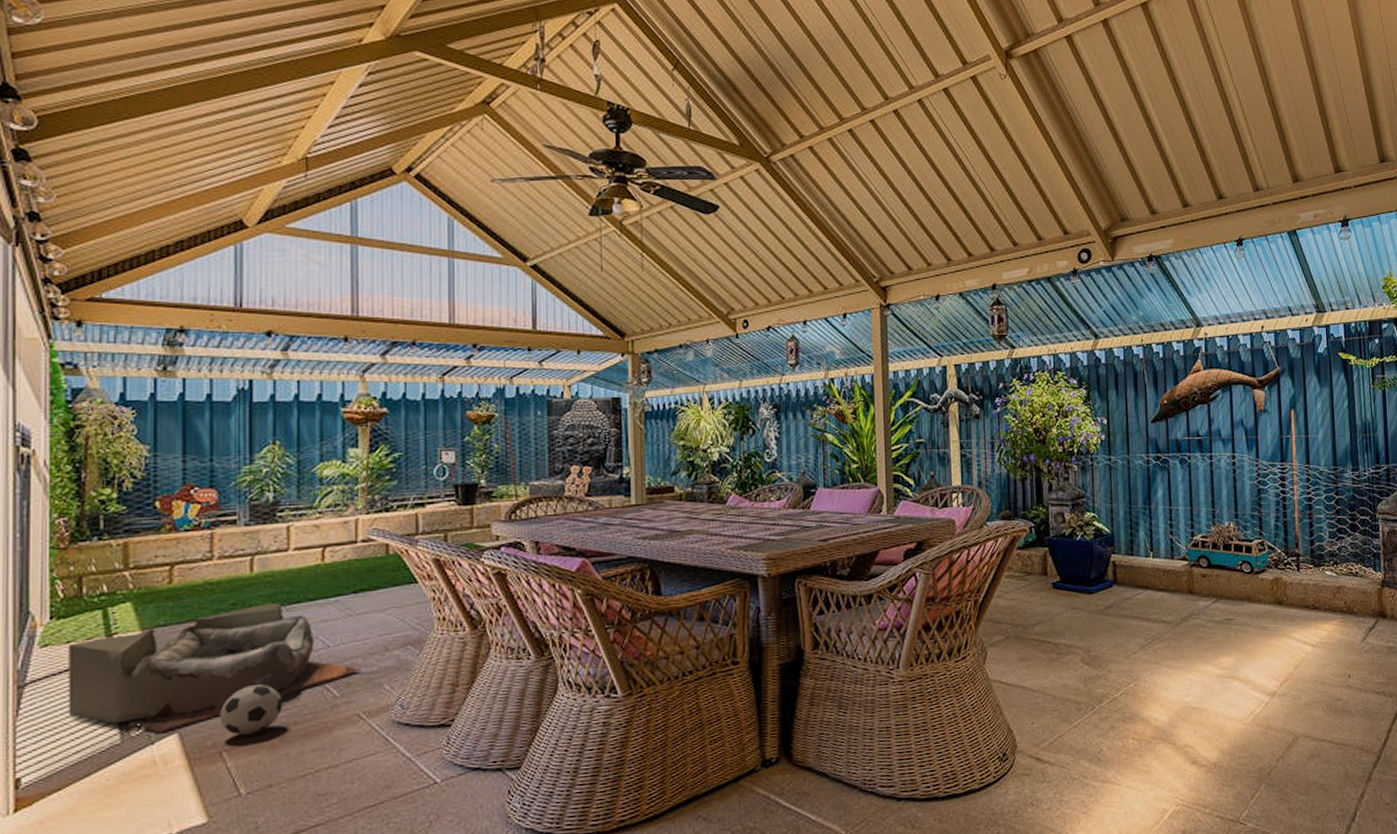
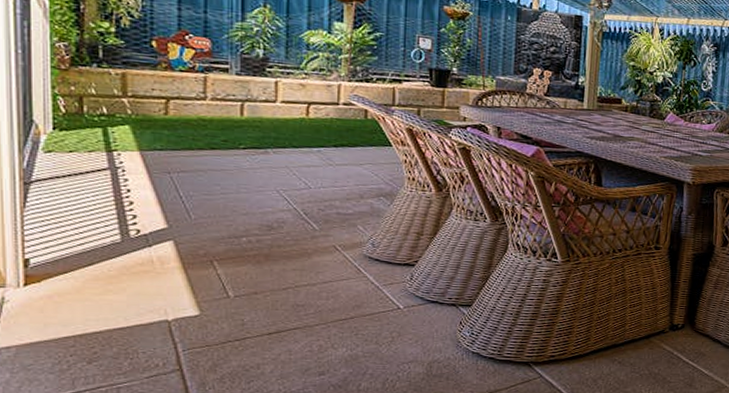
pet bed: present [68,603,361,734] -> none [71,144,338,239]
soccer ball: present [220,684,283,736] -> none [212,210,268,251]

